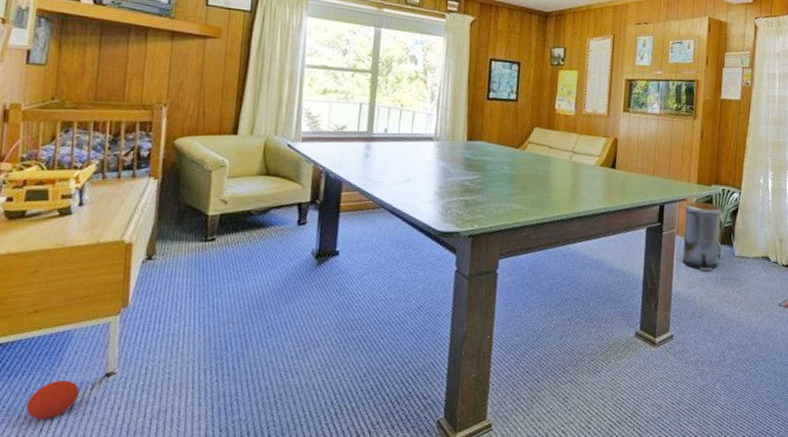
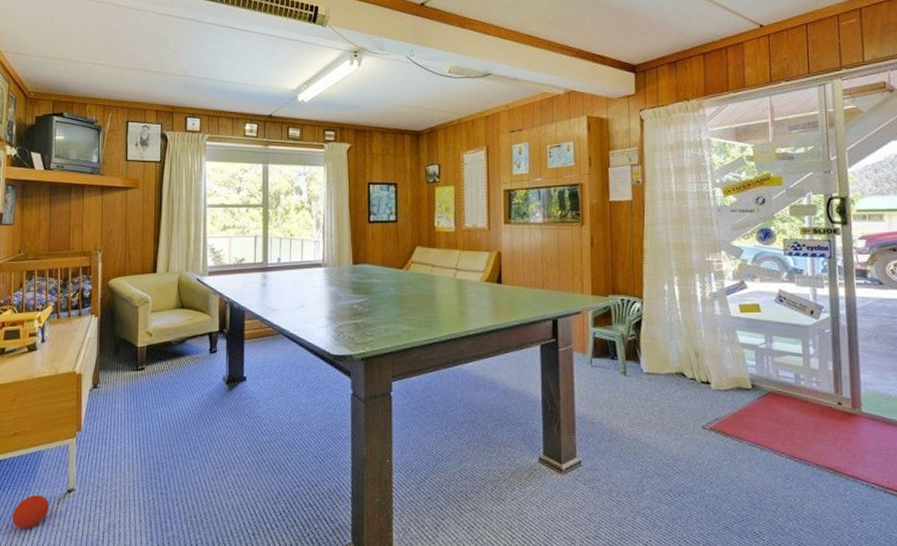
pedal bin: present [683,202,722,271] -> none [581,315,623,390]

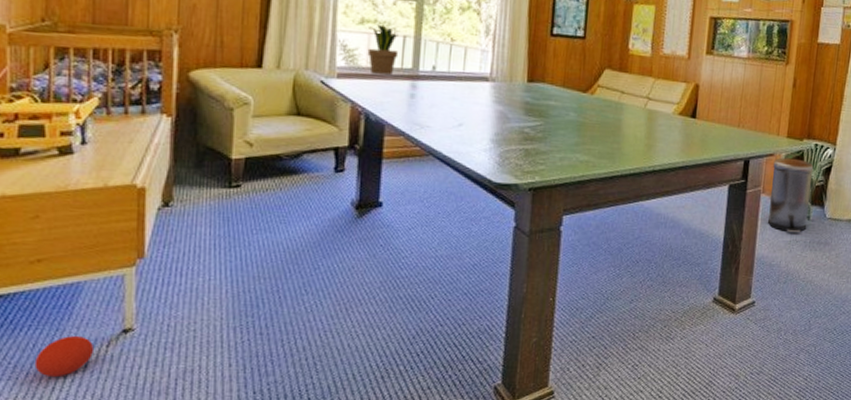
potted plant: none [229,229,252,270] -> present [367,24,400,76]
pedal bin: none [581,315,623,390] -> present [768,157,814,233]

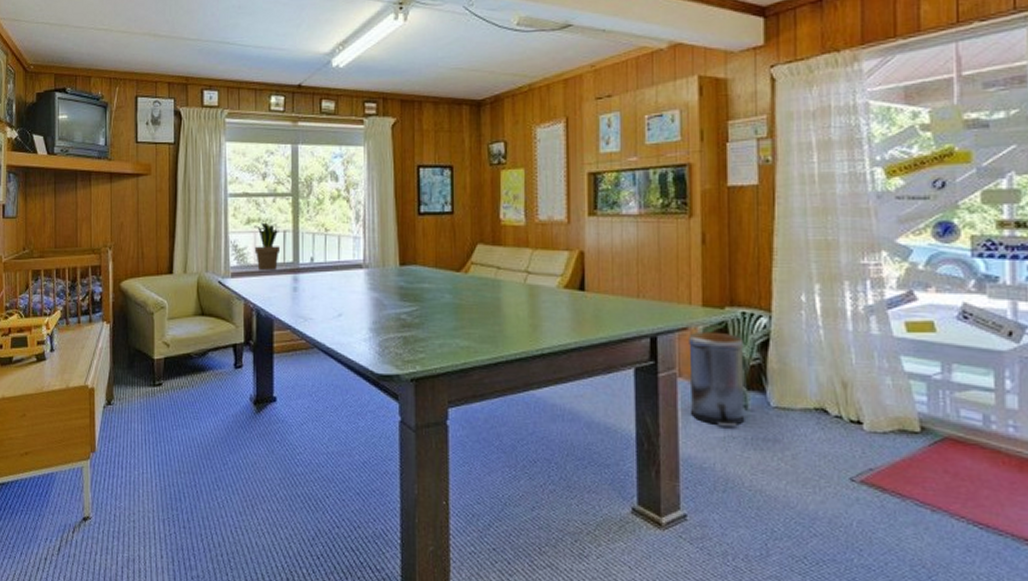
ball: present [34,336,93,376] -> none [25,521,63,558]

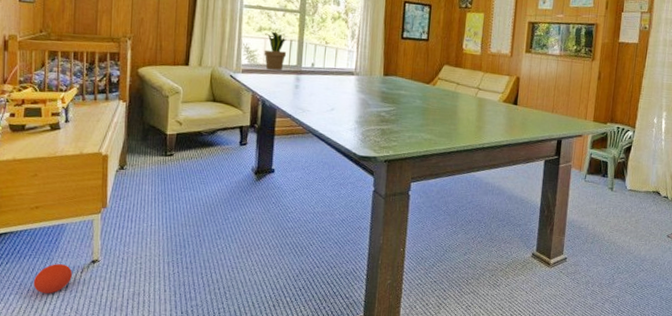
ball: none [25,521,63,558] -> present [33,264,72,293]
pedal bin: present [688,331,744,427] -> none [577,138,616,202]

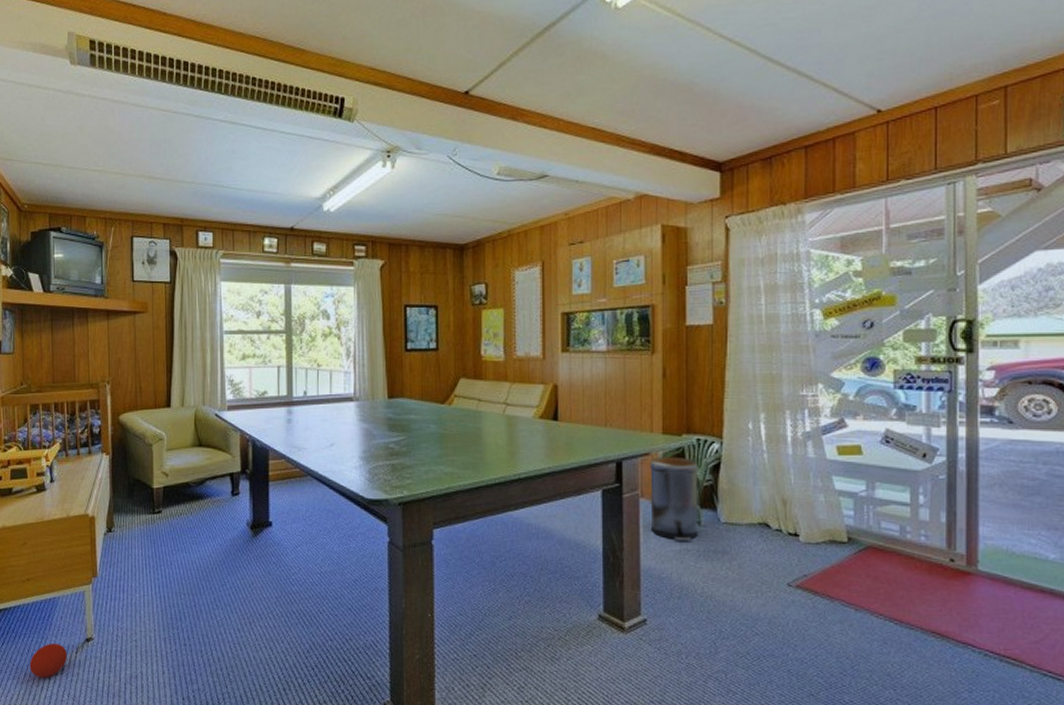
potted plant: present [264,31,288,71] -> none [249,358,275,404]
pedal bin: none [577,138,616,202] -> present [650,456,699,541]

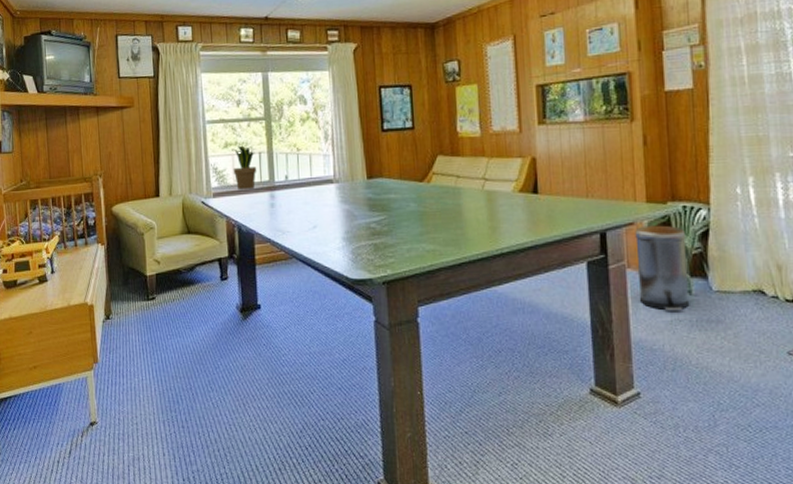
ball: present [29,643,67,678] -> none [39,428,74,461]
potted plant: none [249,358,275,404] -> present [232,145,257,191]

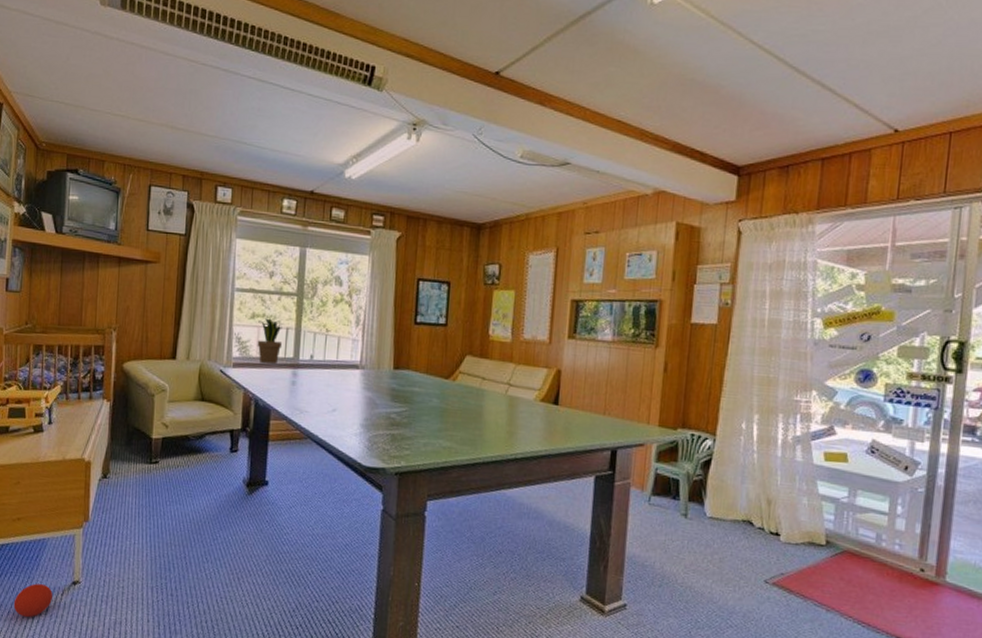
ball: none [39,428,74,461] -> present [13,583,53,617]
pedal bin: present [635,225,688,311] -> none [639,448,690,532]

